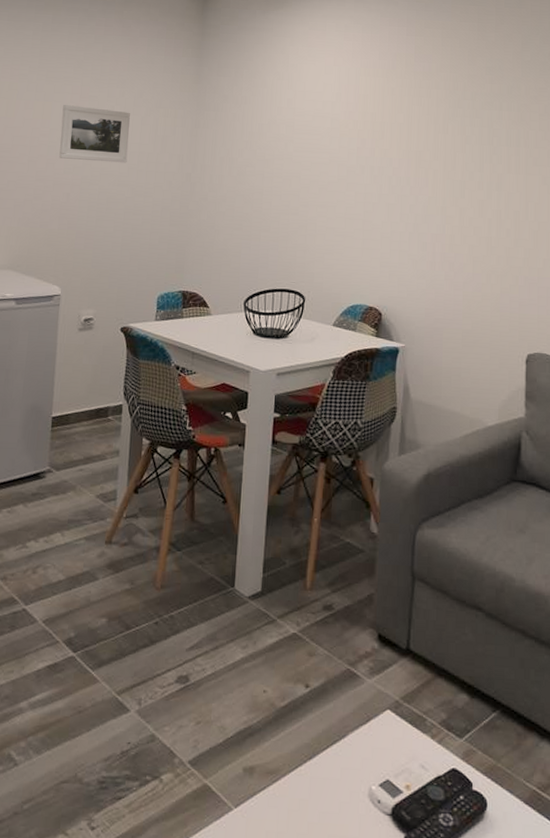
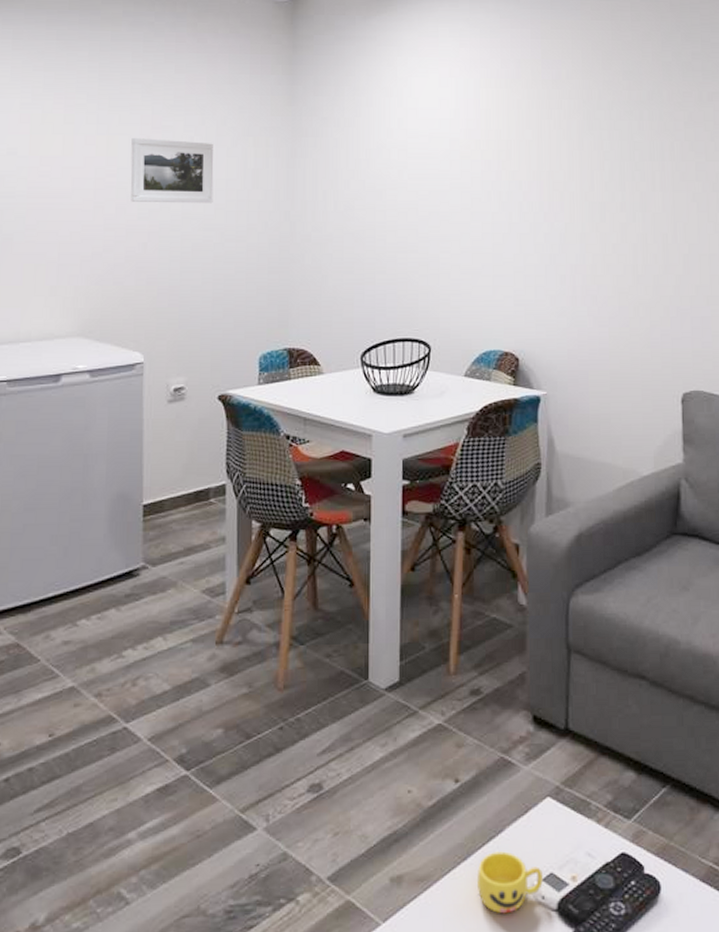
cup: none [320,754,380,813] -> present [476,851,543,914]

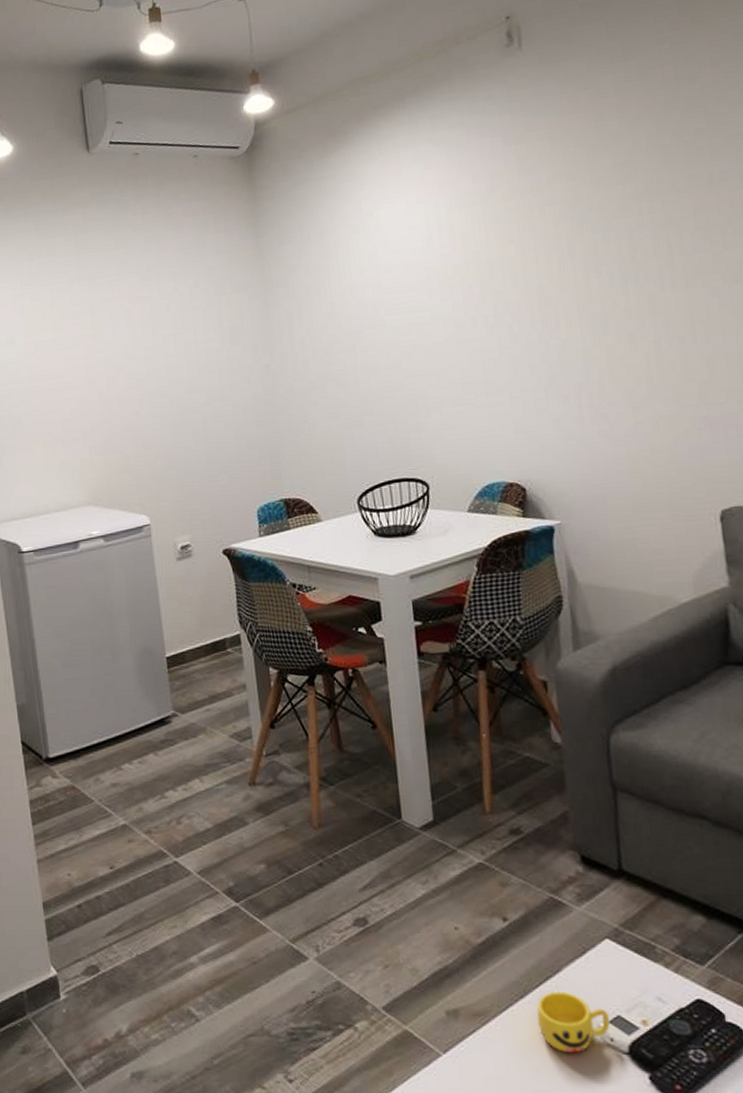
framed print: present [130,138,214,204] -> none [113,307,195,374]

